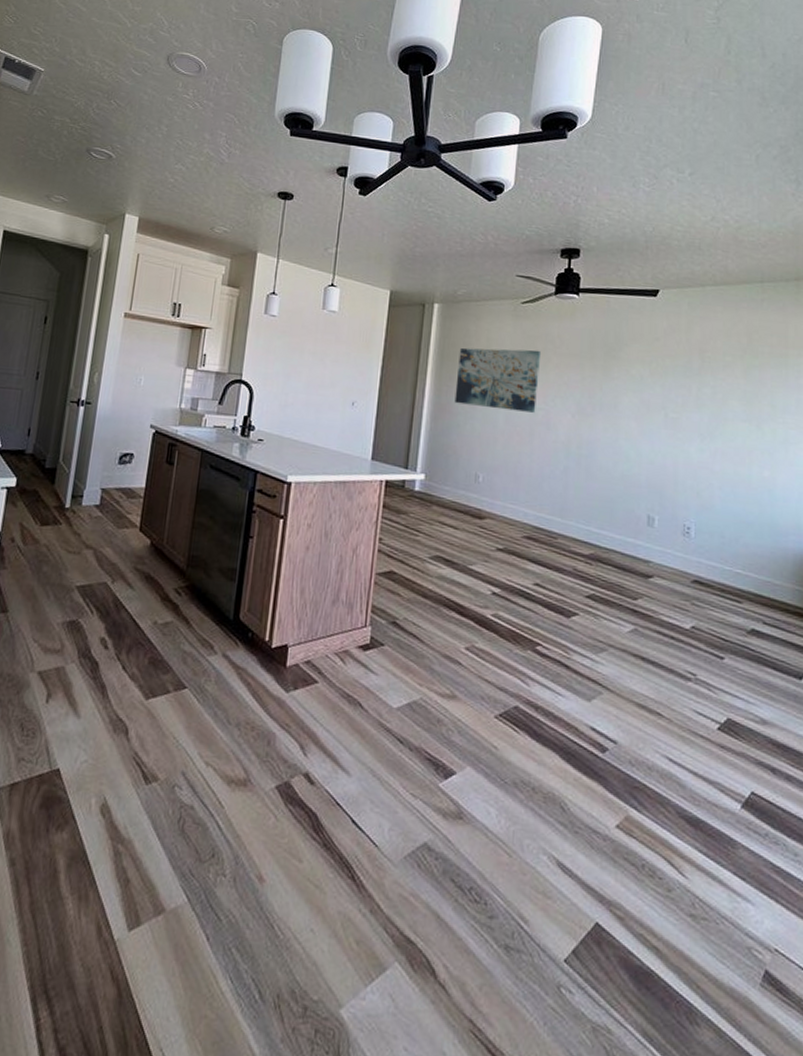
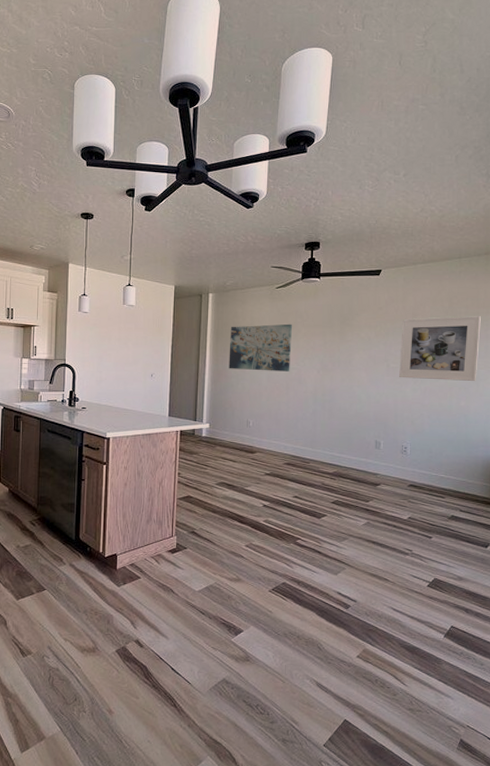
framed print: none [681,355,790,446] -> present [399,316,481,382]

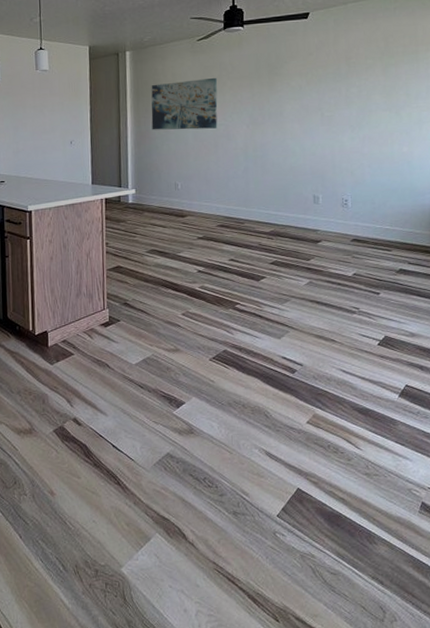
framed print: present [399,316,481,382] -> none [334,54,421,127]

